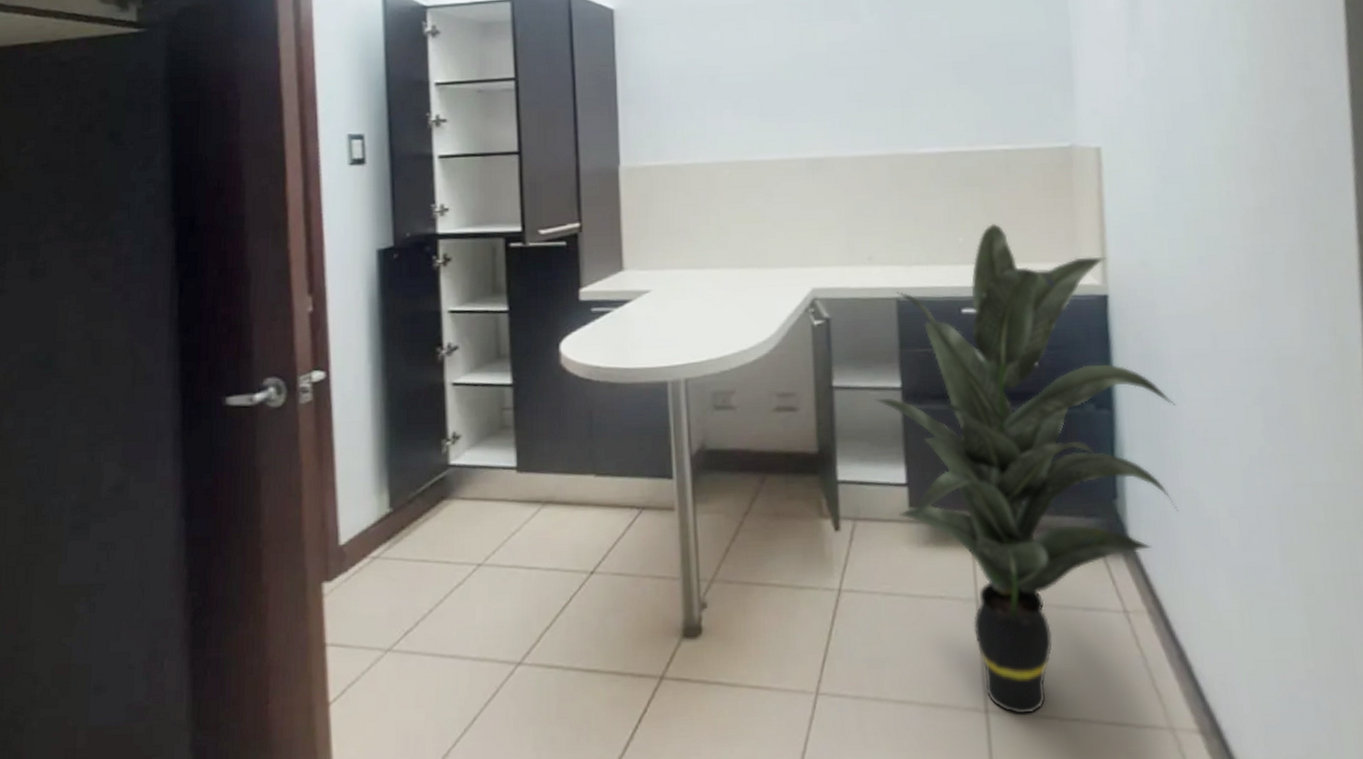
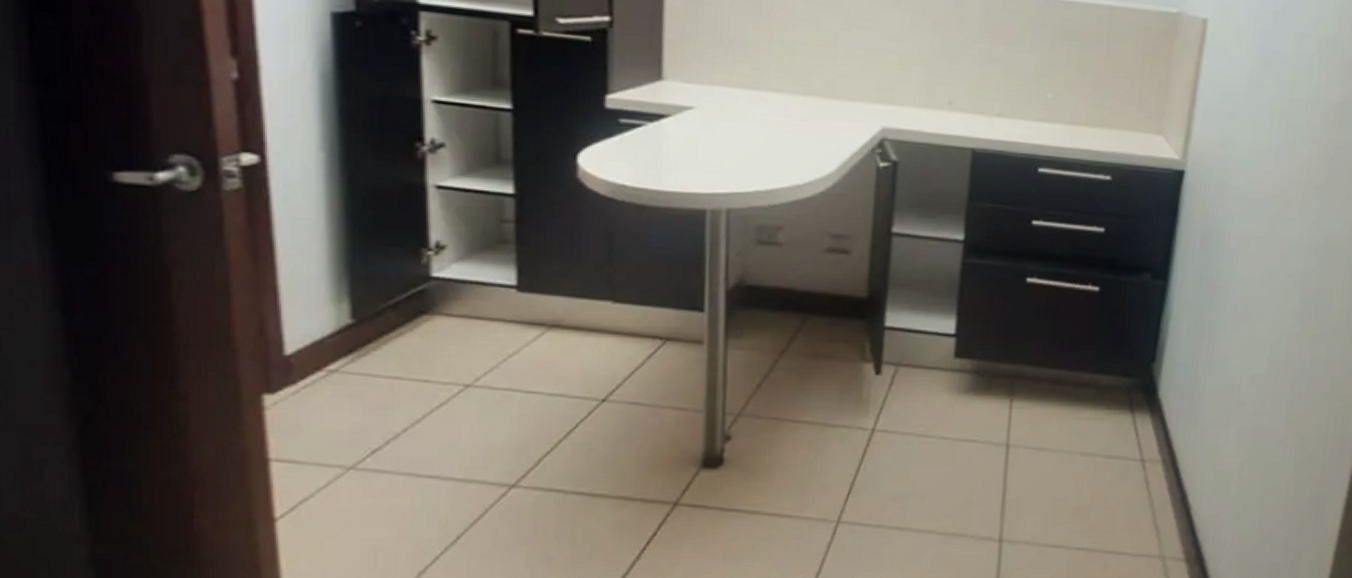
indoor plant: present [875,223,1179,715] -> none [935,83,1225,544]

